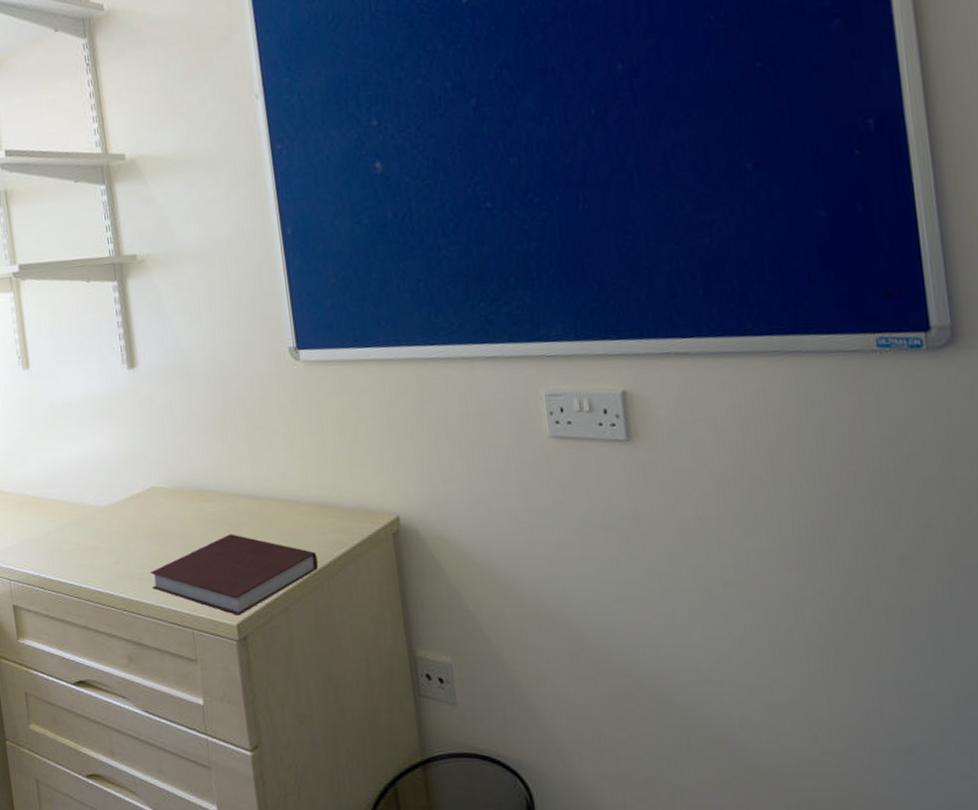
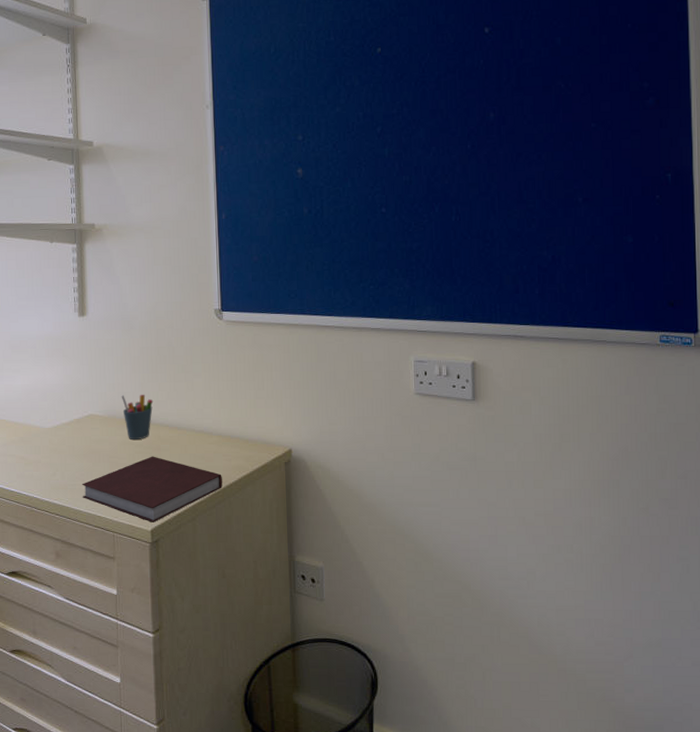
pen holder: none [186,458,226,515] -> present [121,394,154,439]

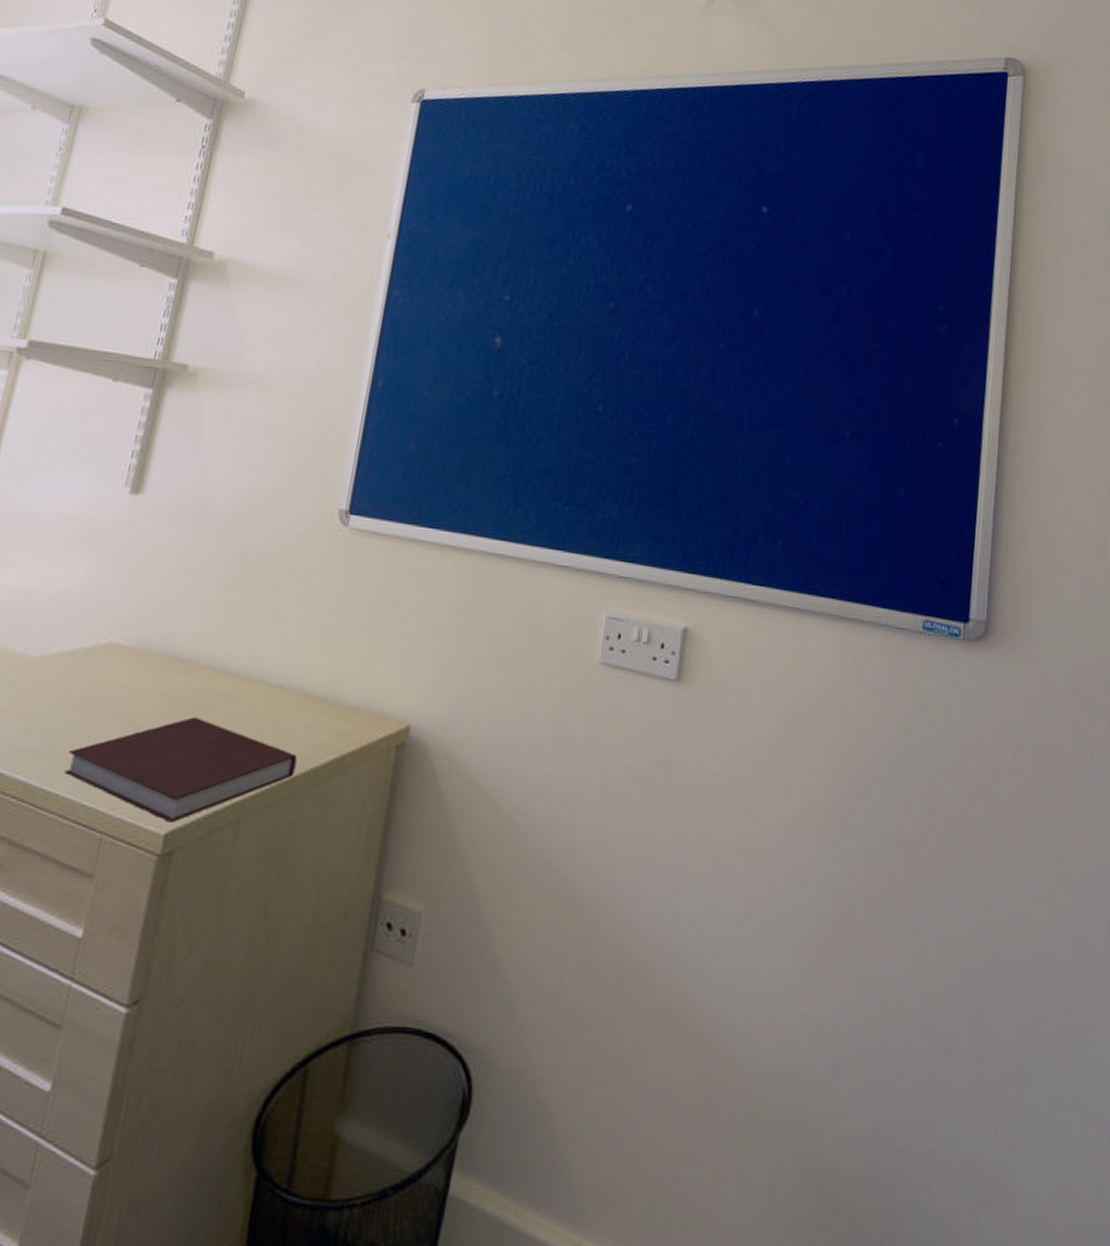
pen holder: present [121,394,154,439] -> none [163,619,217,690]

